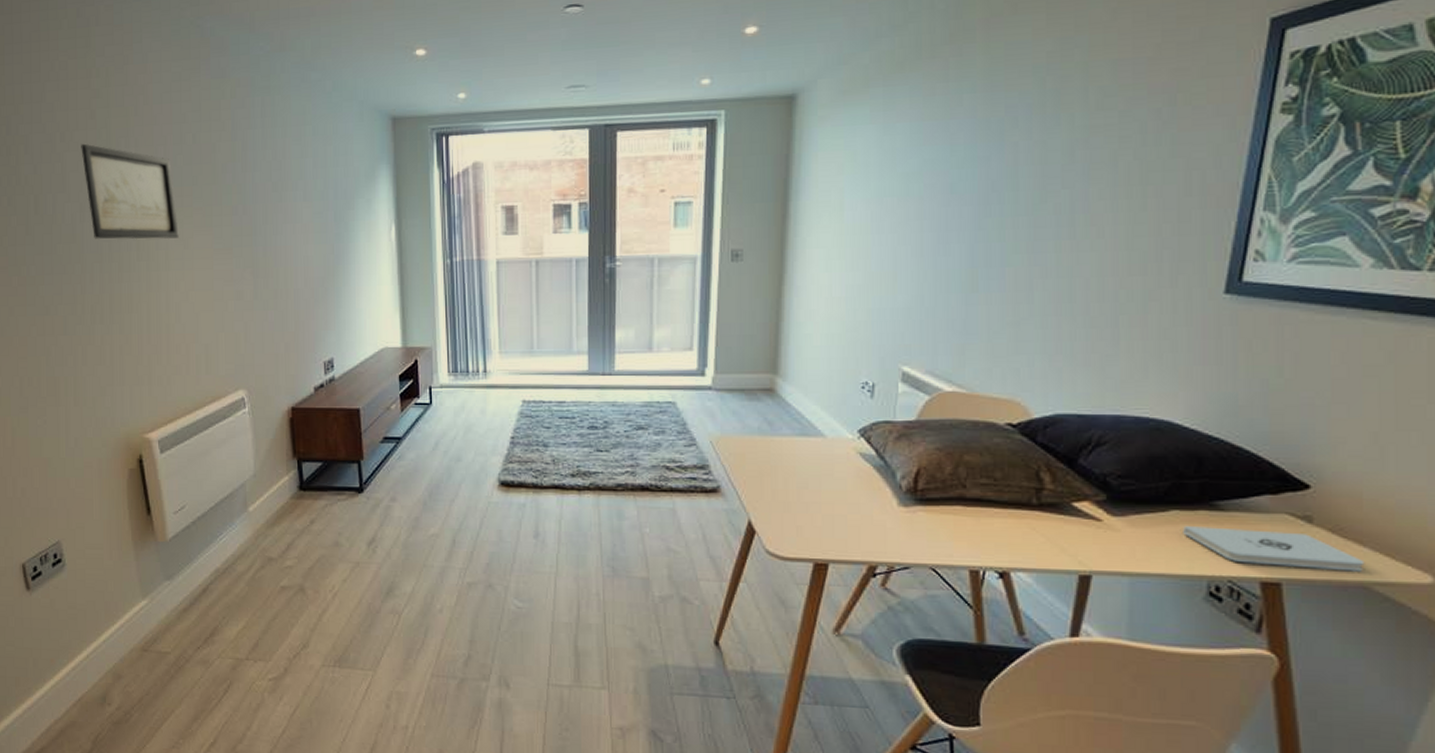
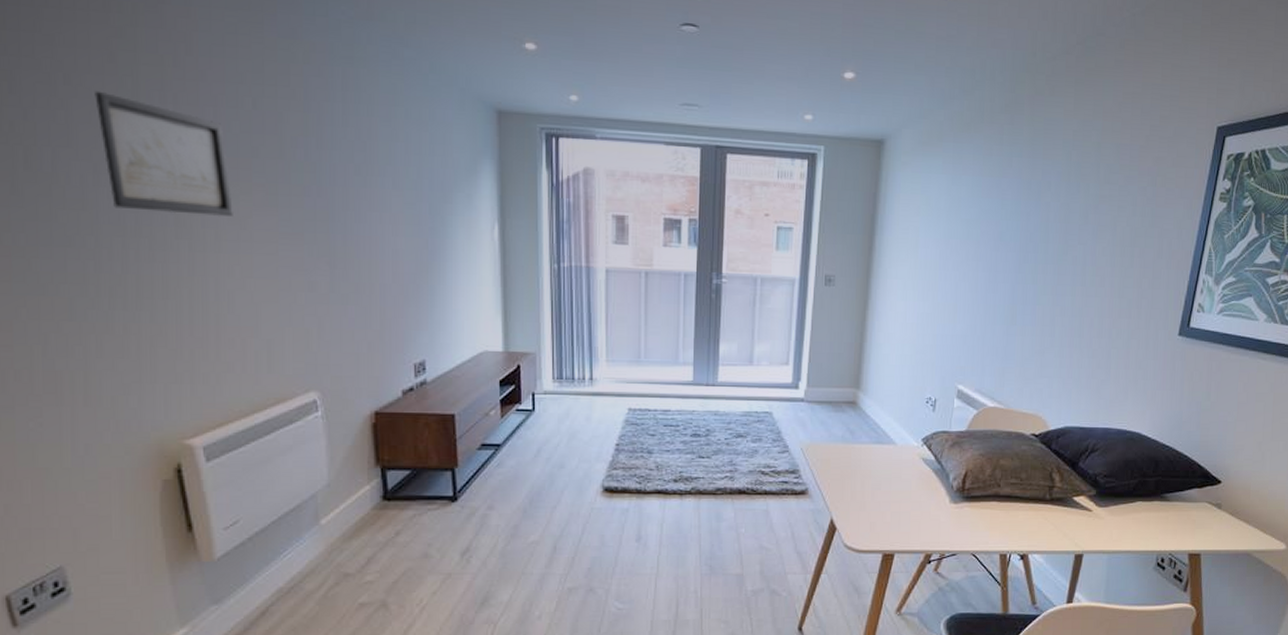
notepad: present [1183,526,1365,572] -> none [1143,513,1249,543]

